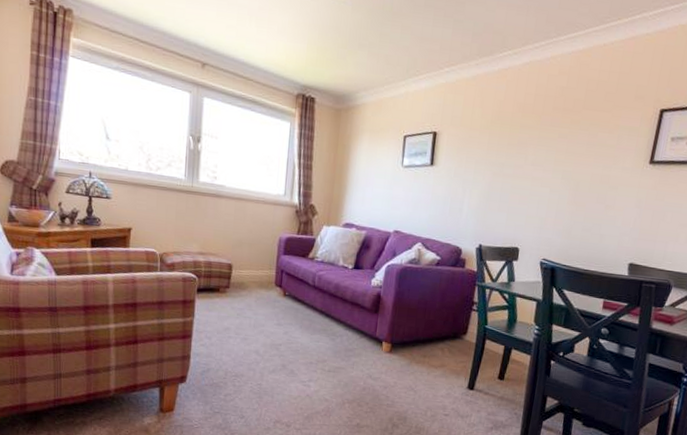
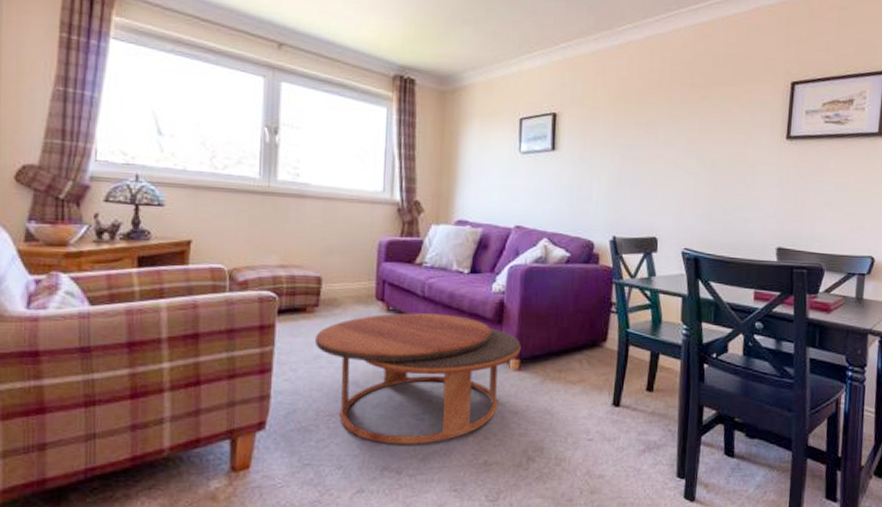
coffee table: none [226,298,393,405] -> present [315,313,521,445]

